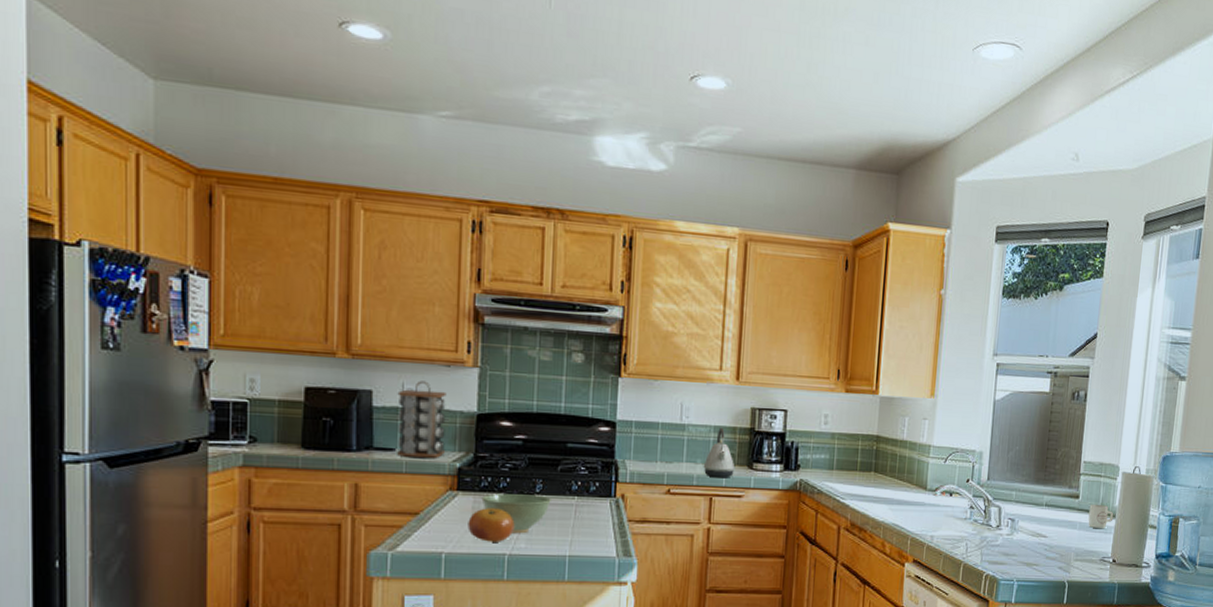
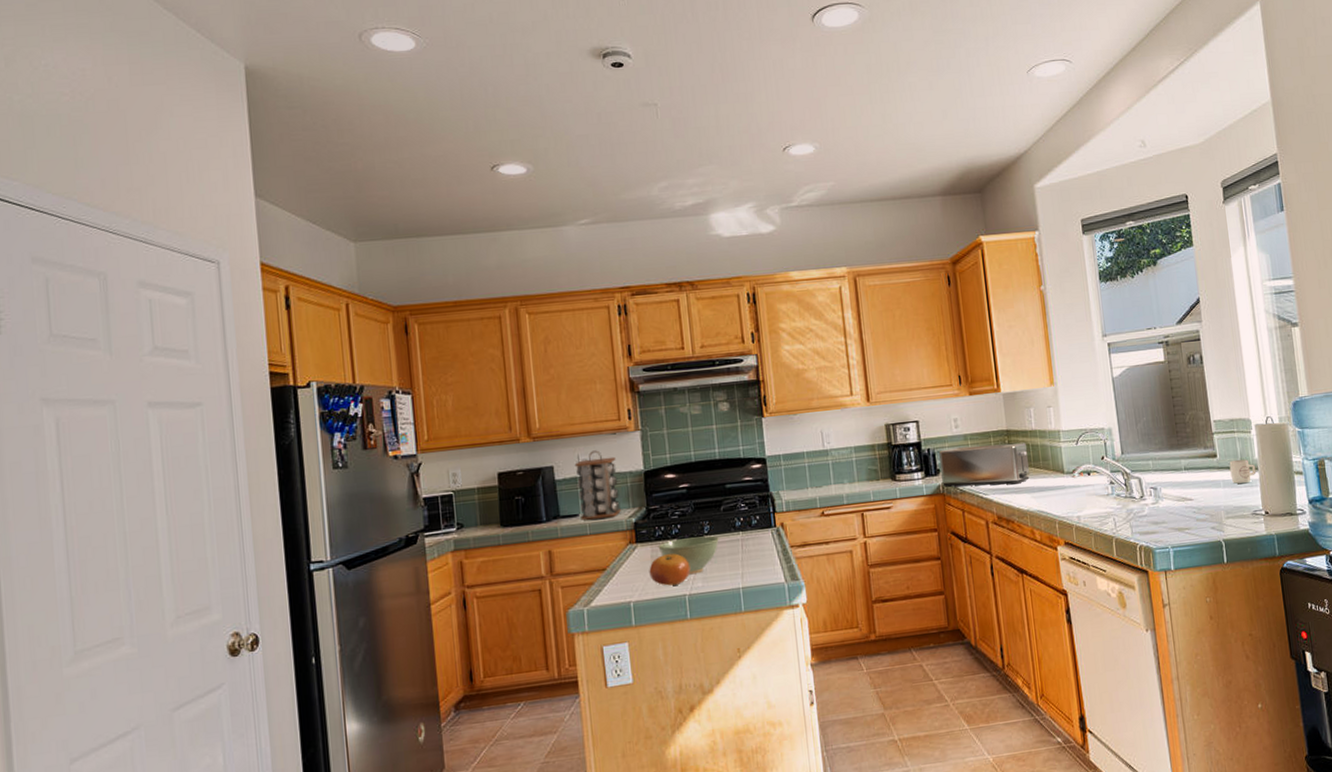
kettle: present [703,427,735,478] -> none [850,447,880,495]
toaster: none [800,444,895,493] -> present [939,443,1031,487]

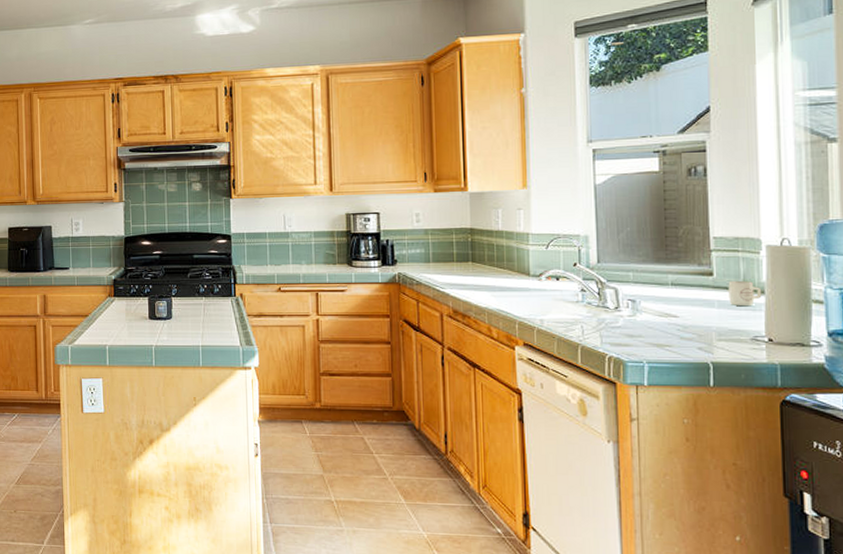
spice rack: present [574,450,621,521] -> none [68,216,103,274]
fruit: present [649,553,691,586] -> none [123,309,158,336]
bowl: present [658,535,719,575] -> none [132,297,184,329]
toaster: present [939,443,1031,487] -> none [398,240,493,282]

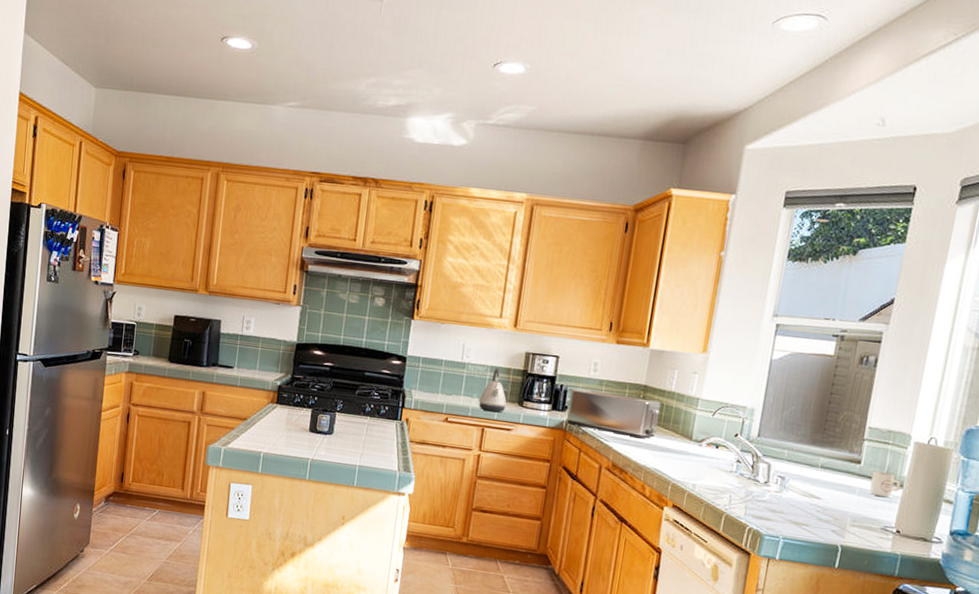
kettle: none [307,232,337,276] -> present [478,367,507,413]
toaster: none [398,240,493,282] -> present [566,388,662,439]

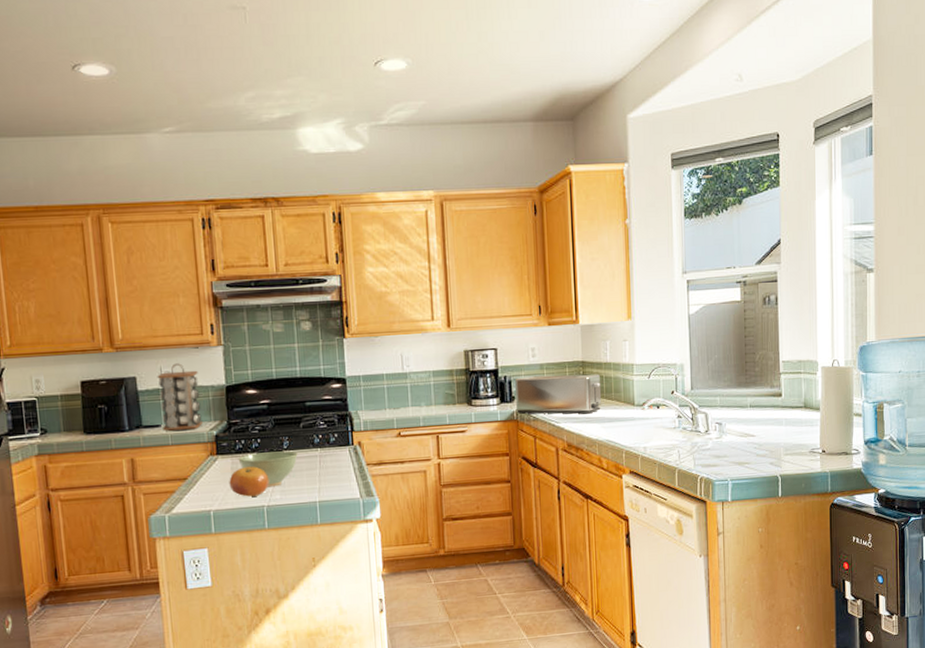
spice rack: none [235,314,275,377] -> present [157,363,202,432]
fruit: none [282,419,318,449] -> present [229,466,269,497]
bowl: none [294,409,348,444] -> present [238,451,298,487]
kettle: present [478,367,507,413] -> none [427,371,456,418]
mug: present [869,470,901,498] -> none [793,399,818,423]

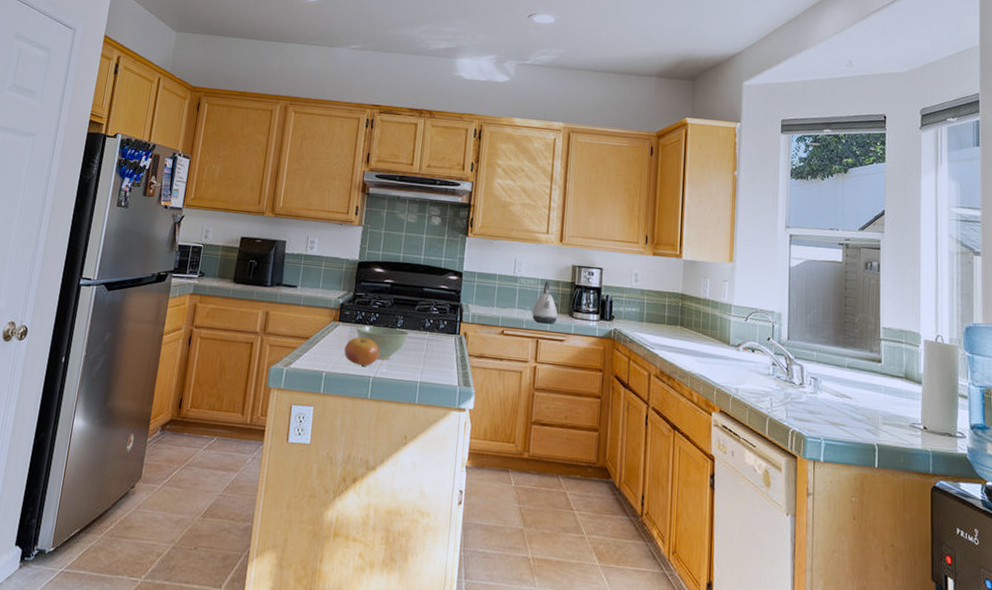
spice rack: present [157,363,202,432] -> none [298,235,338,295]
kettle: none [427,371,456,418] -> present [531,280,559,324]
toaster: present [515,374,602,414] -> none [614,298,699,345]

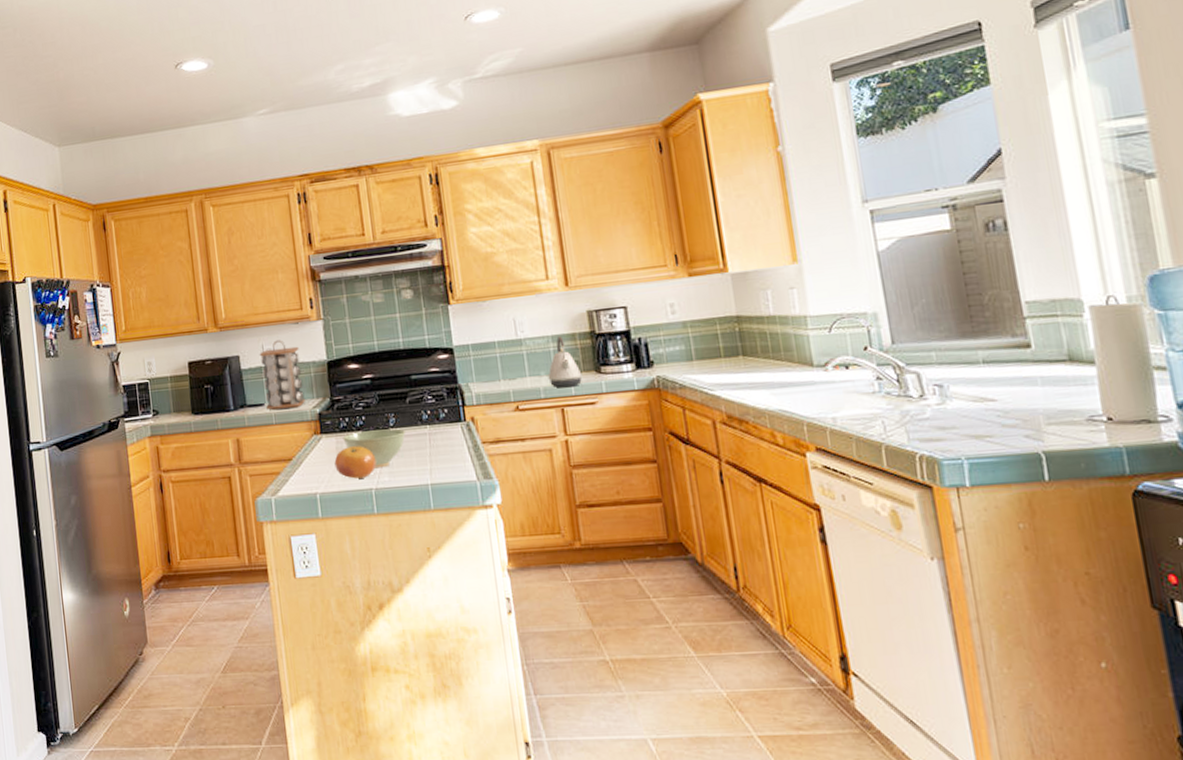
spice rack: none [298,235,338,295] -> present [259,340,305,410]

